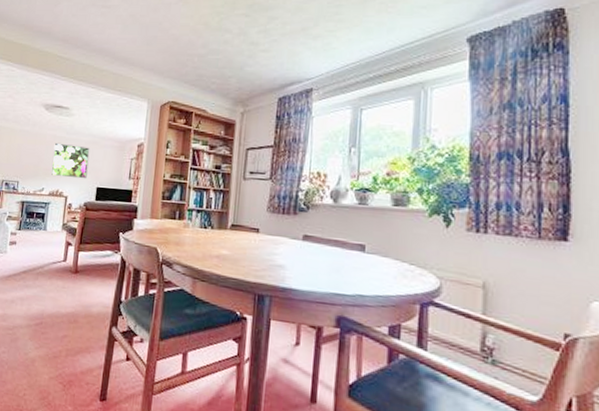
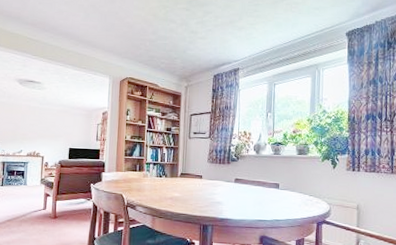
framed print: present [51,142,90,179] -> none [28,112,62,142]

